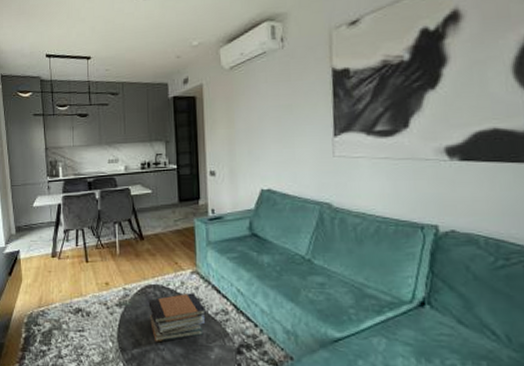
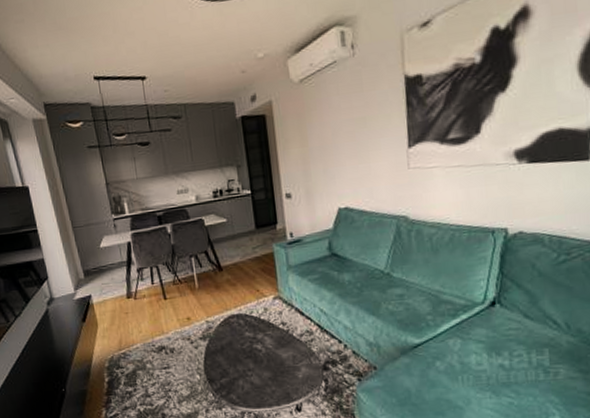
book stack: present [148,293,206,342] -> none [232,317,292,370]

